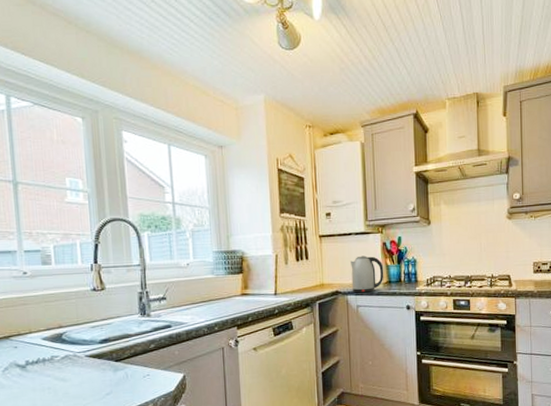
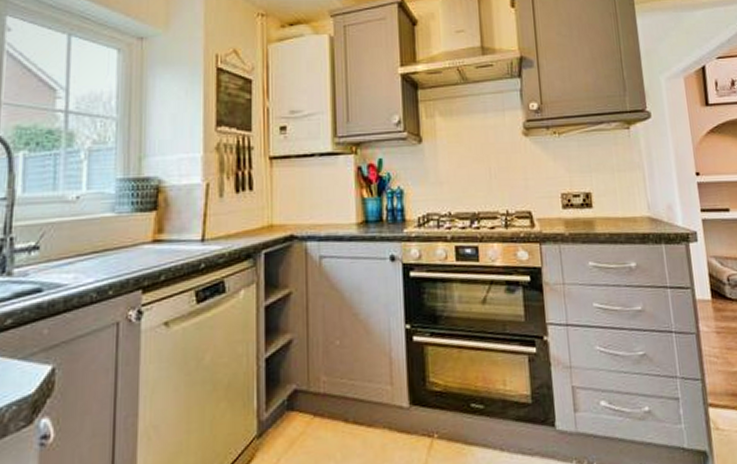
kettle: present [351,255,384,293] -> none [312,184,359,238]

